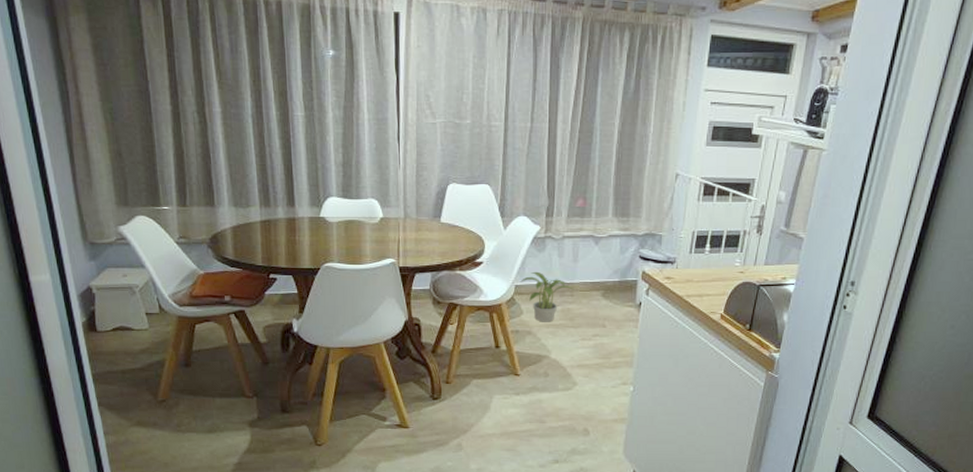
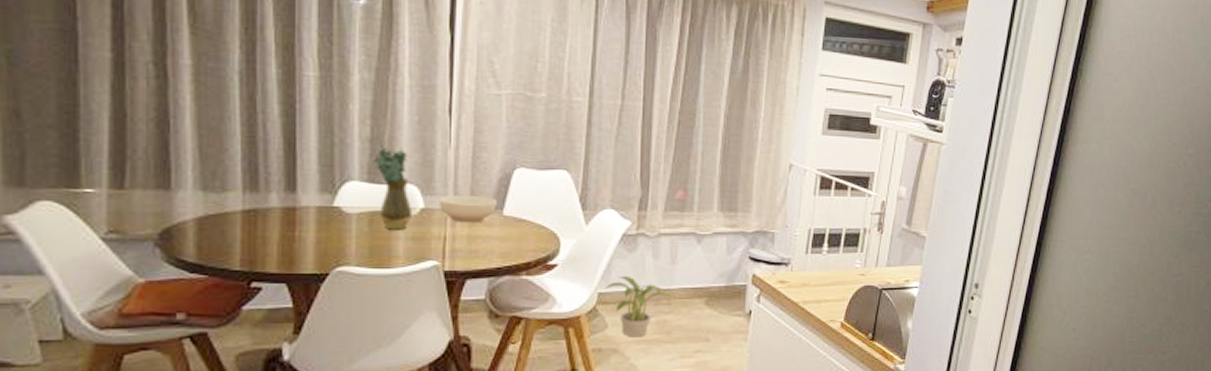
vase: none [345,168,374,235] -> present [373,145,412,230]
bowl: none [393,206,437,229] -> present [438,194,498,223]

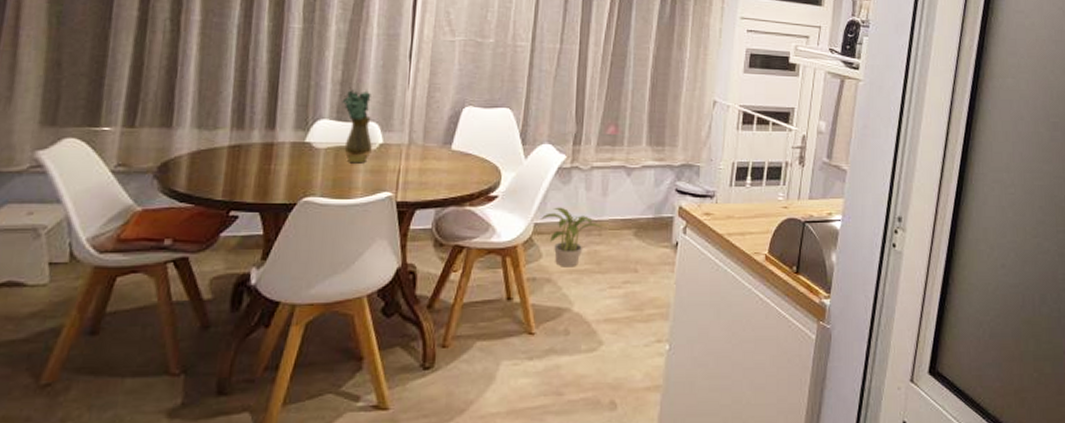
bowl: present [438,194,498,223] -> none [395,131,448,157]

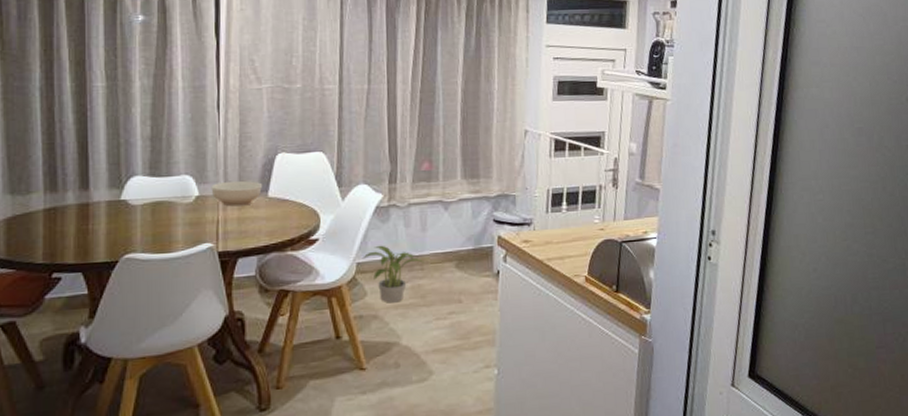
vase: present [342,87,372,164] -> none [154,142,188,218]
bowl: none [395,131,448,157] -> present [211,180,263,207]

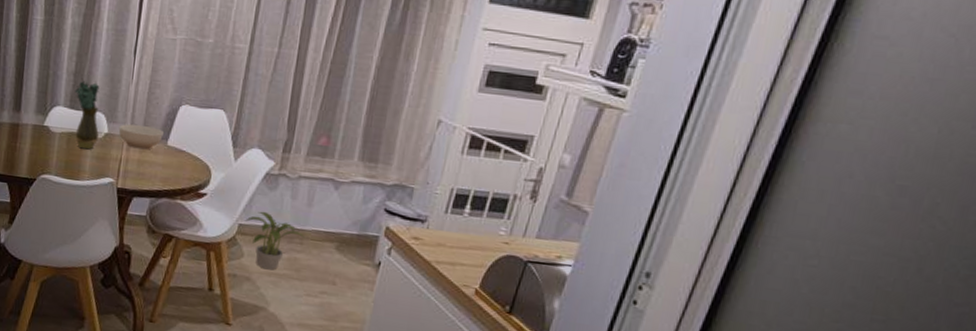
vase: none [154,142,188,218] -> present [75,78,100,150]

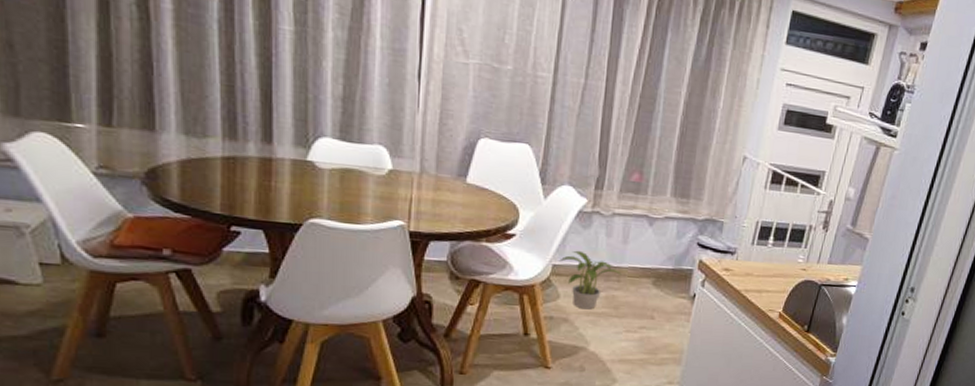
vase: present [75,78,100,150] -> none [345,105,381,189]
bowl: present [118,124,165,150] -> none [405,159,462,188]

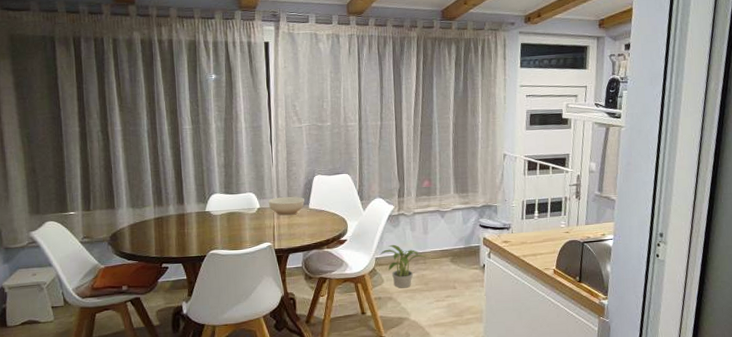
bowl: none [405,159,462,188] -> present [268,196,305,216]

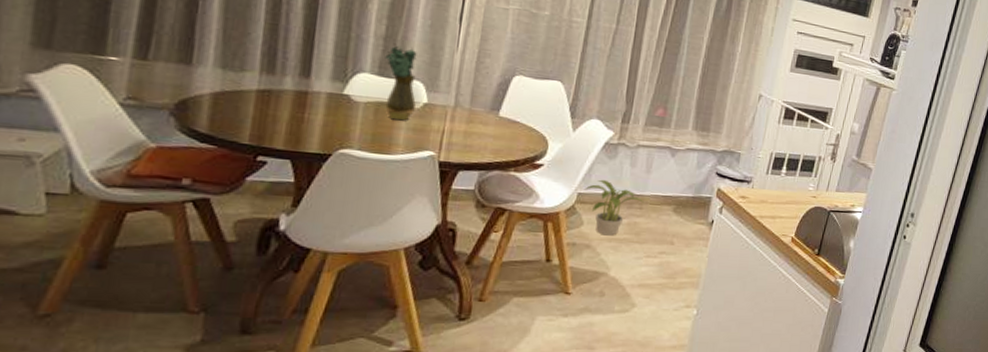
vase: none [227,169,253,224] -> present [385,43,417,121]
bowl: present [268,196,305,216] -> none [440,93,496,121]

